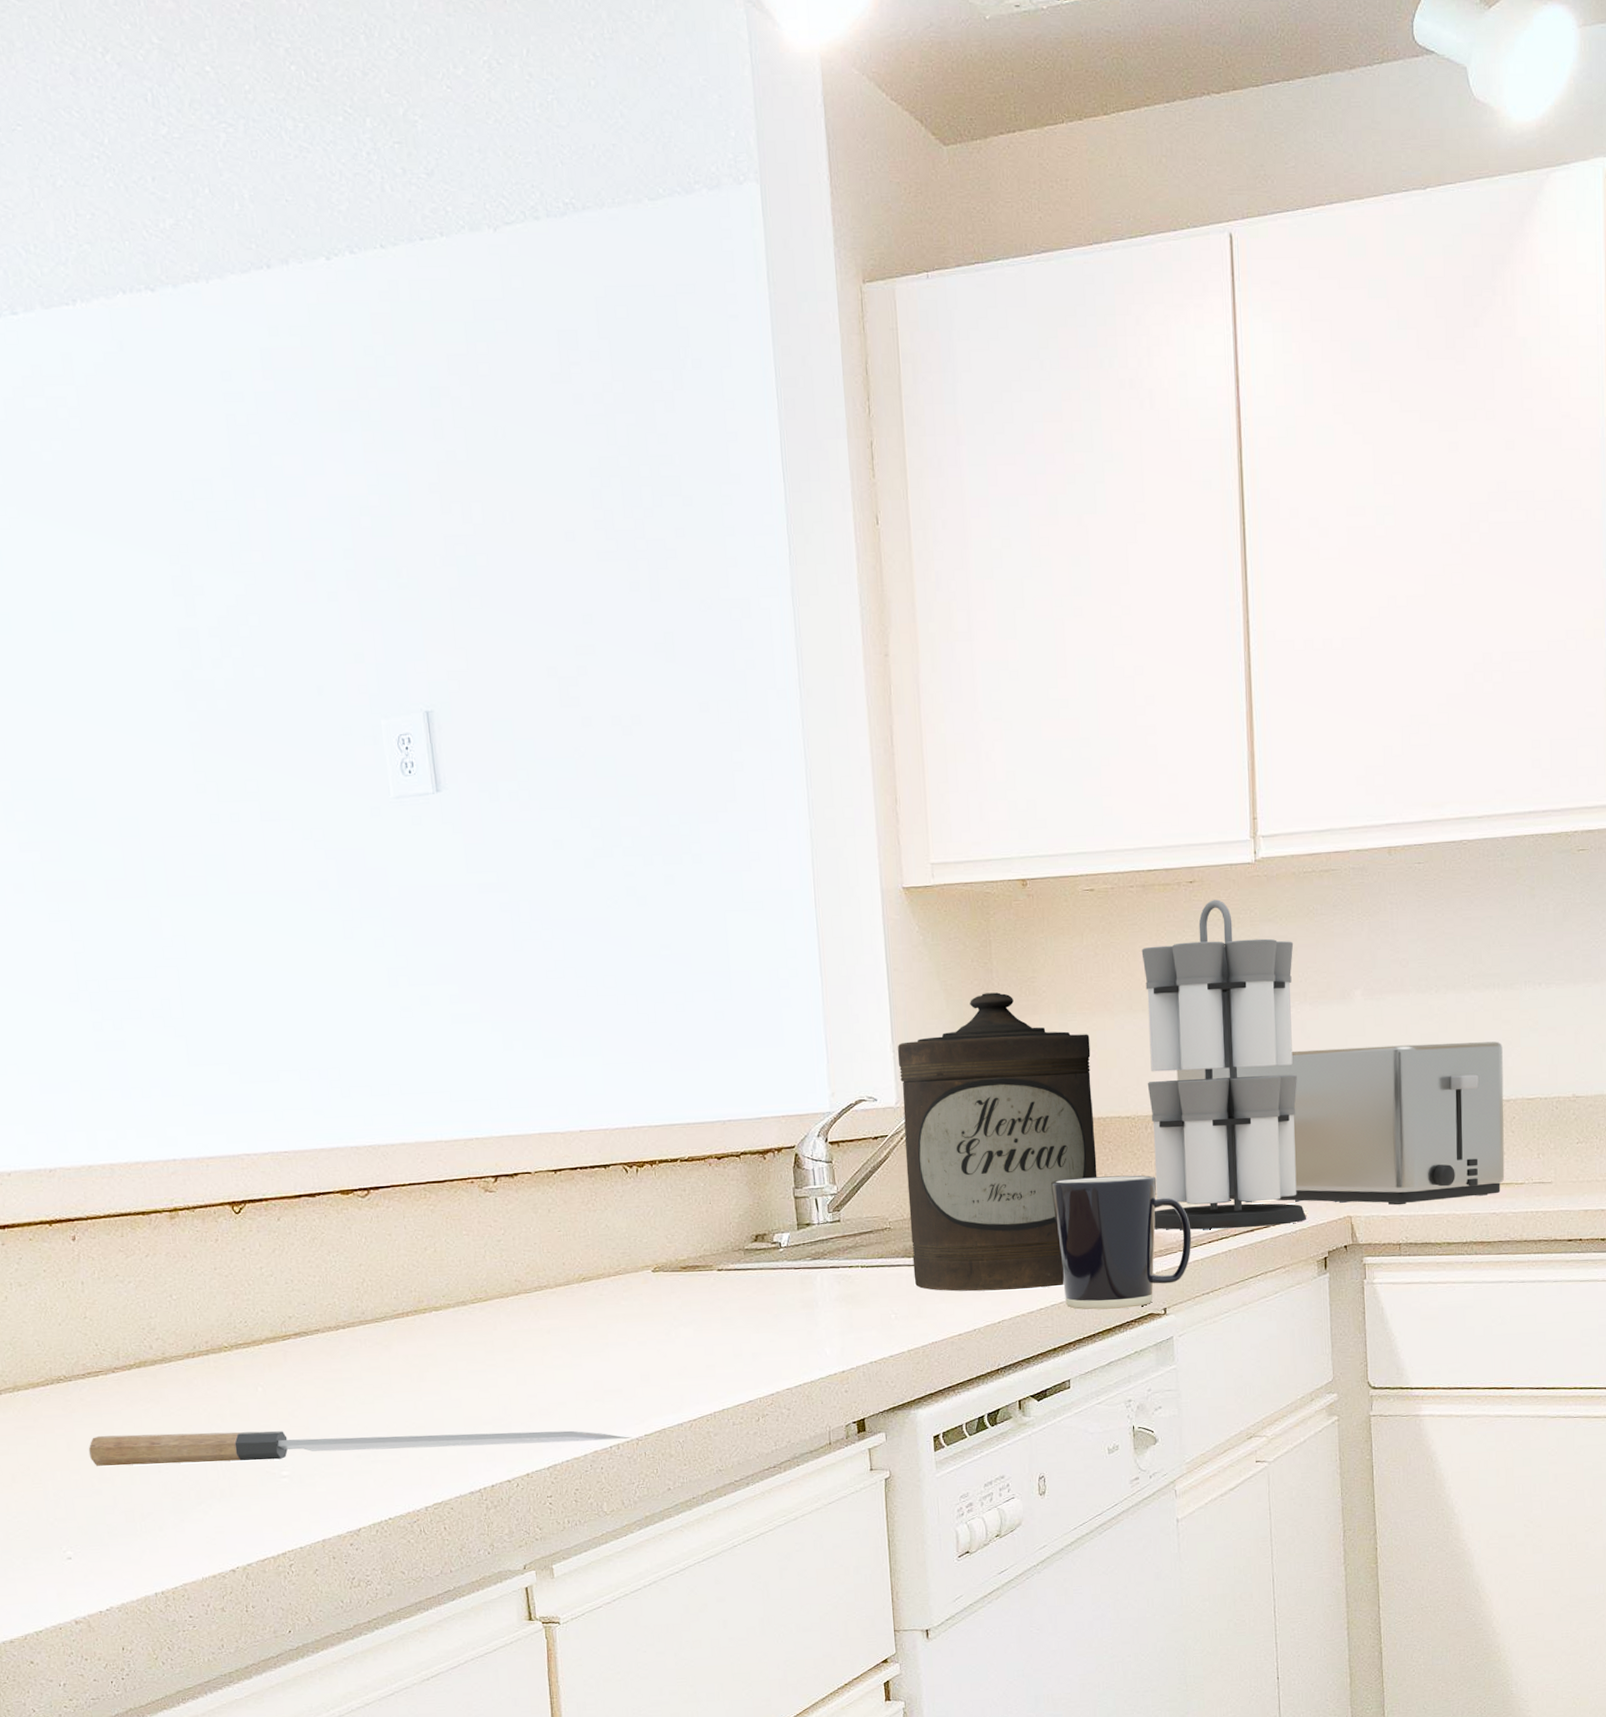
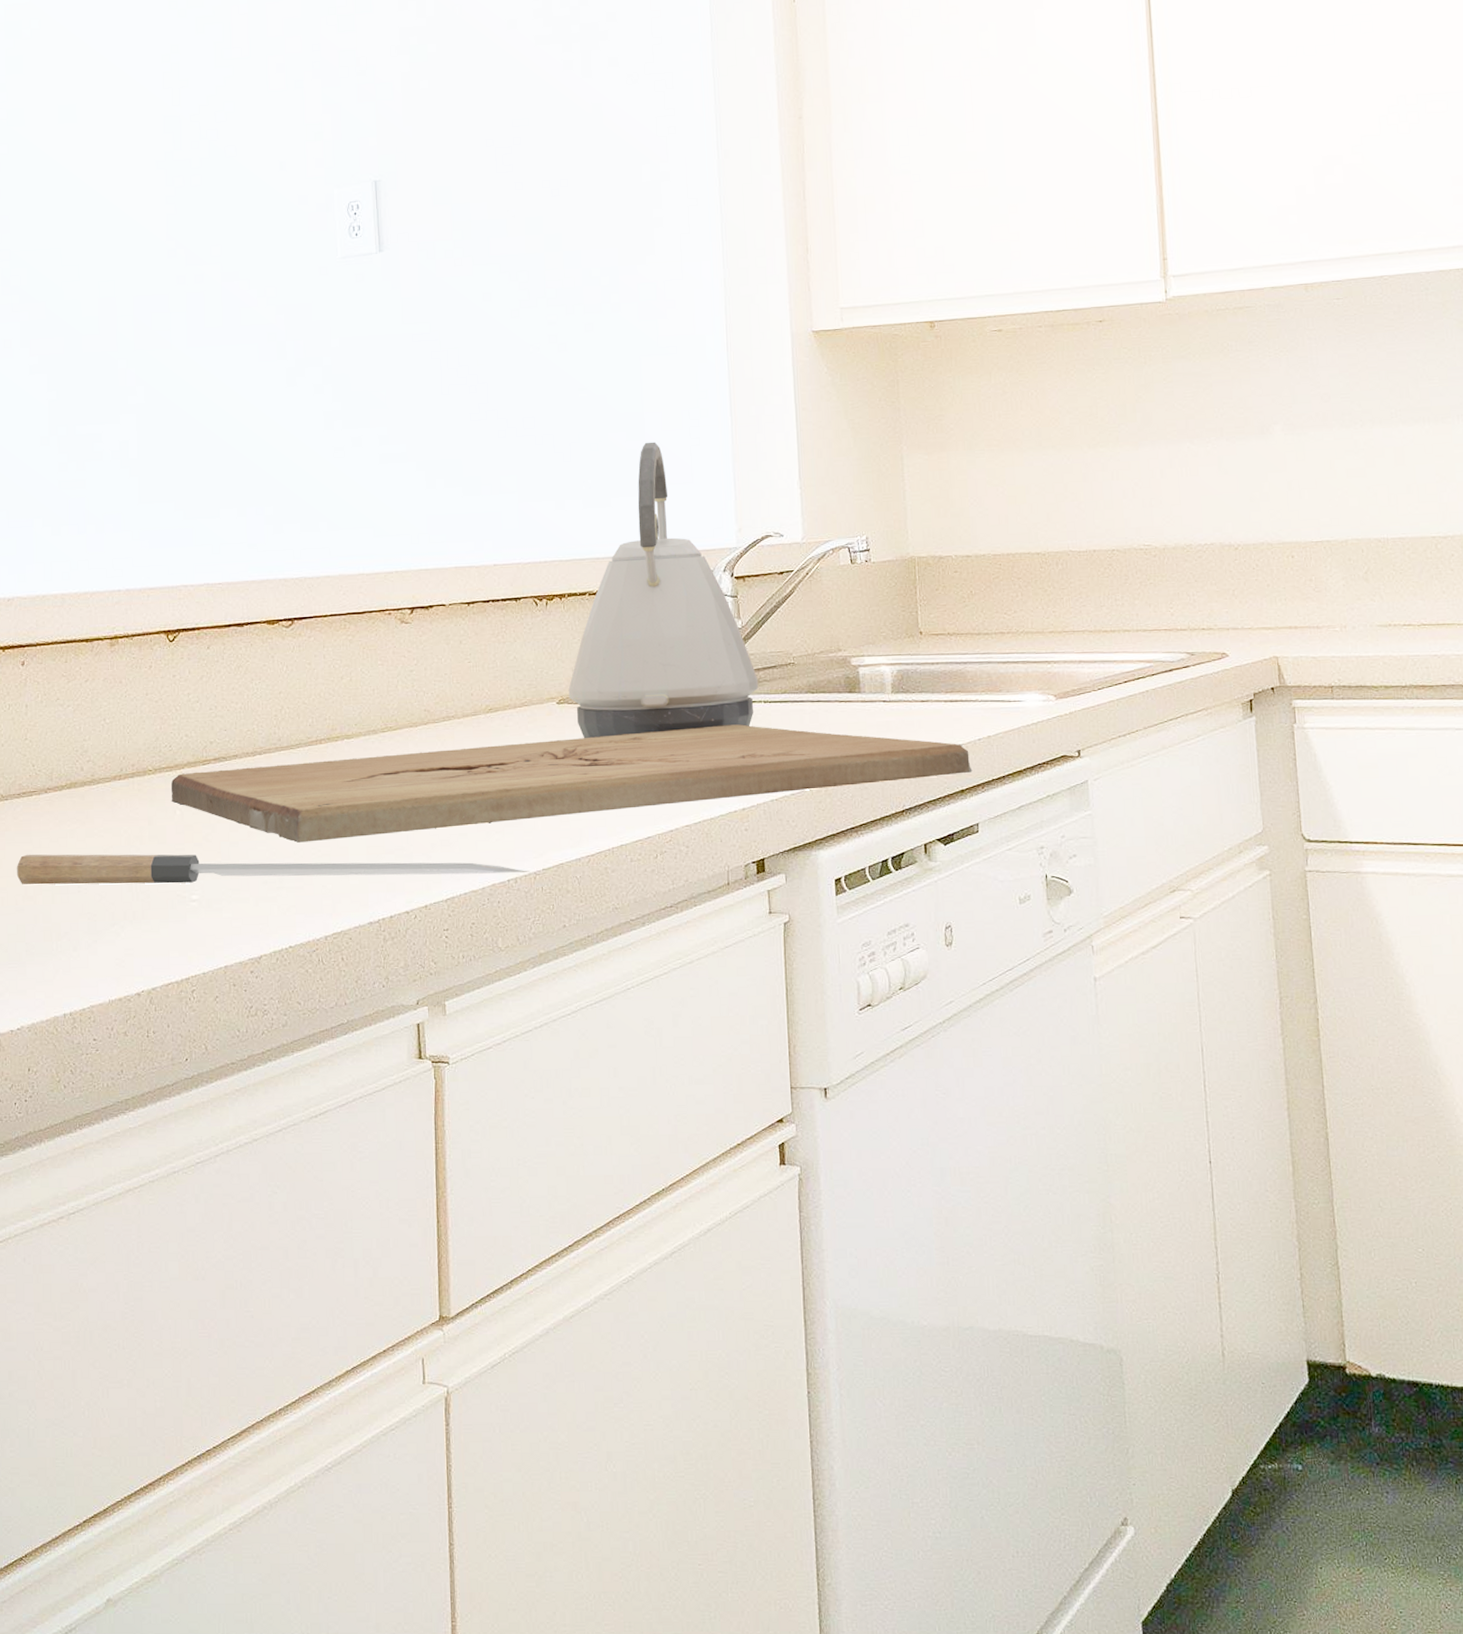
cutting board: none [250,1289,1065,1416] -> present [171,724,973,843]
kettle: none [663,1002,856,1307] -> present [568,441,759,739]
canister: present [898,992,1097,1292] -> none [805,430,1007,729]
mug: present [1050,1175,1192,1310] -> none [958,612,1107,751]
spice rack: present [1141,899,1306,1230] -> none [1050,338,1229,669]
toaster: present [1176,1041,1505,1206] -> none [1088,476,1446,646]

